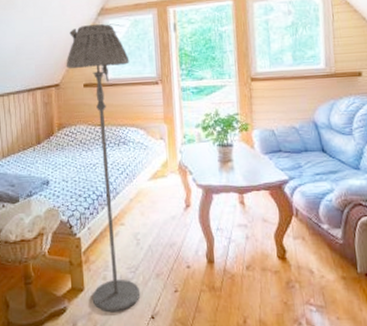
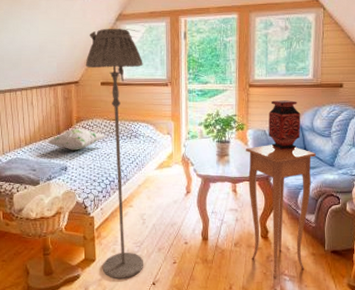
decorative pillow: none [27,136,92,162] -> present [47,128,107,150]
side table: none [252,146,337,309] -> present [246,145,316,278]
vase: none [276,94,316,154] -> present [268,100,301,151]

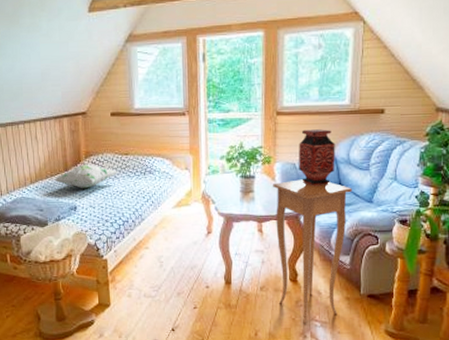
floor lamp: present [85,28,144,280] -> none [93,50,162,325]

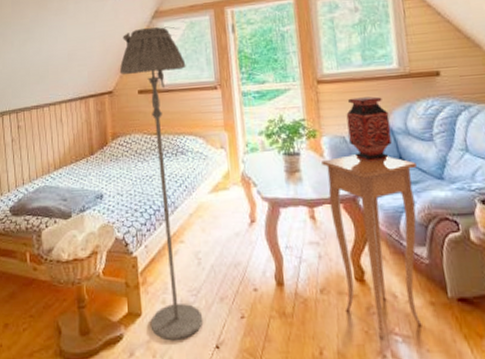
decorative pillow: present [54,164,118,188] -> none [79,146,148,174]
floor lamp: none [93,50,162,325] -> present [119,27,203,341]

